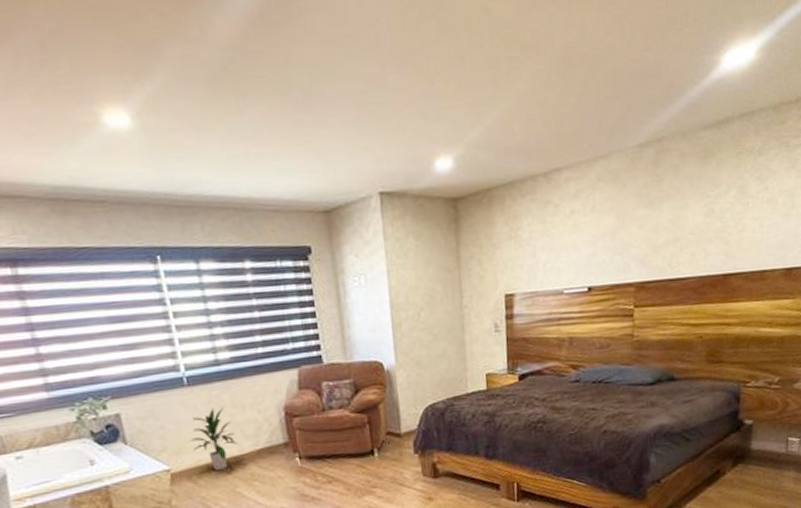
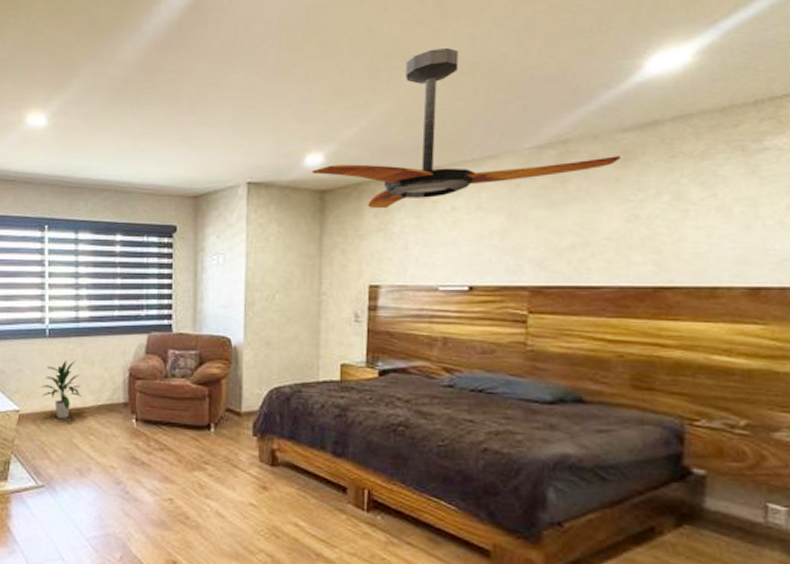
ceiling fan: none [443,37,702,215] -> present [312,48,620,209]

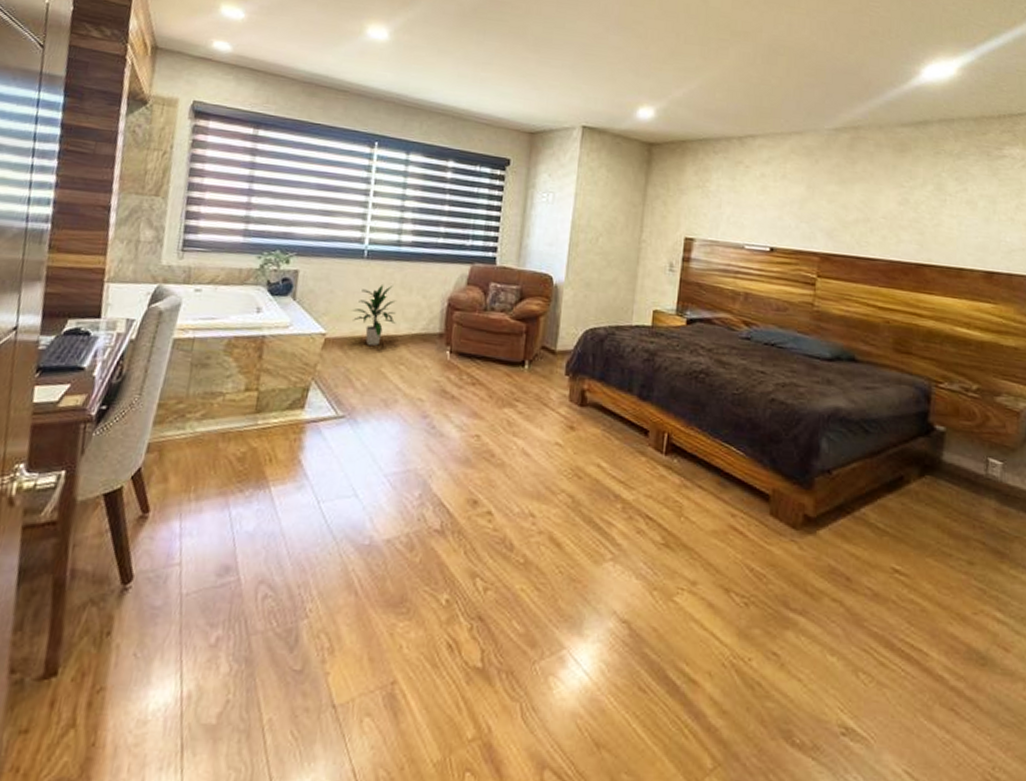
ceiling fan: present [312,48,620,209] -> none [643,28,898,168]

